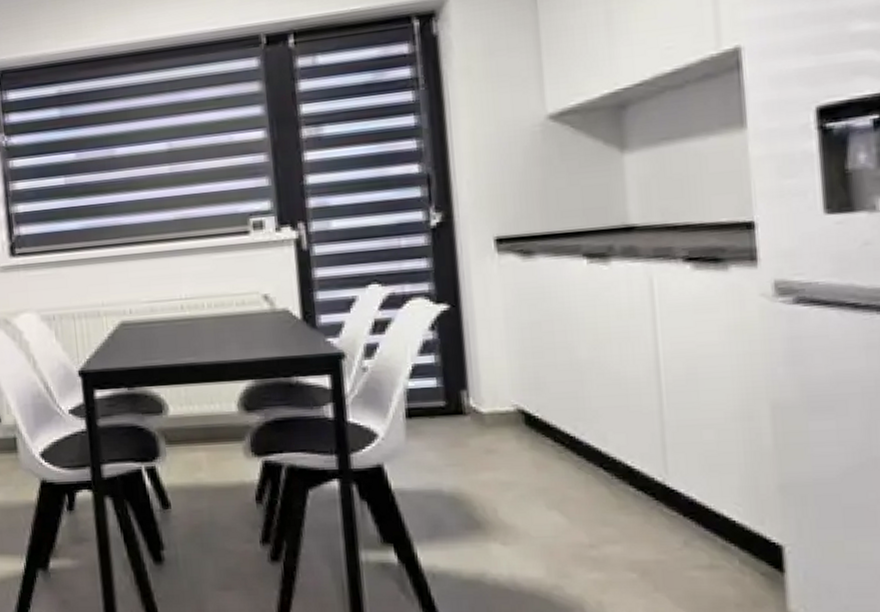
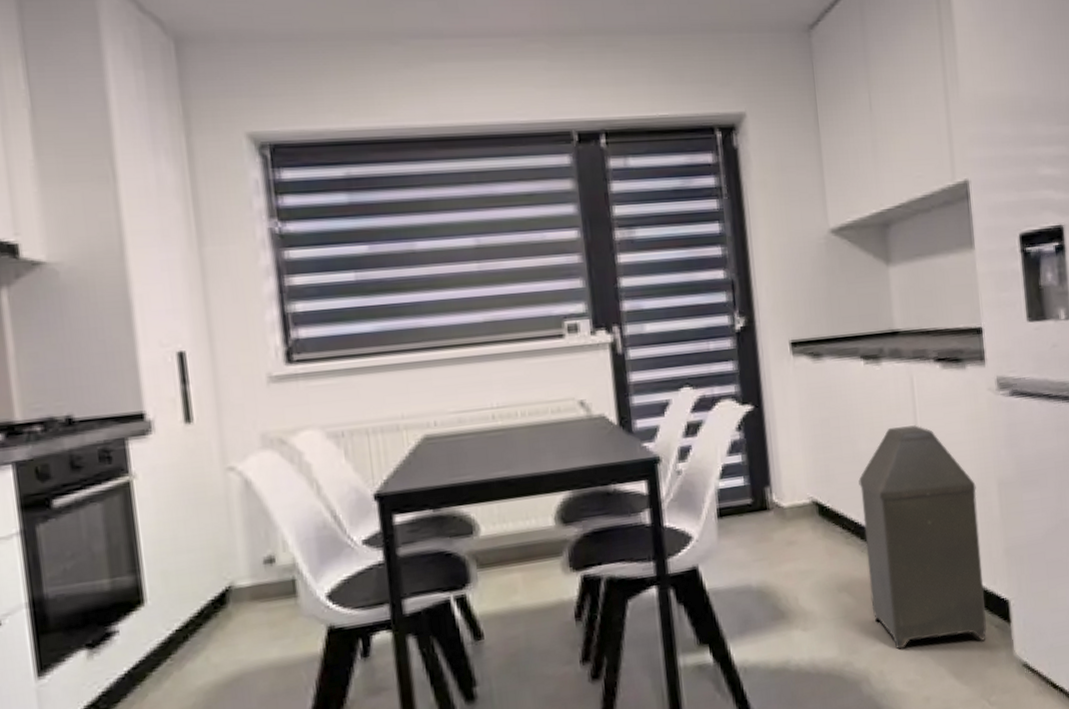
trash can: none [576,333,748,588] -> present [858,425,987,650]

